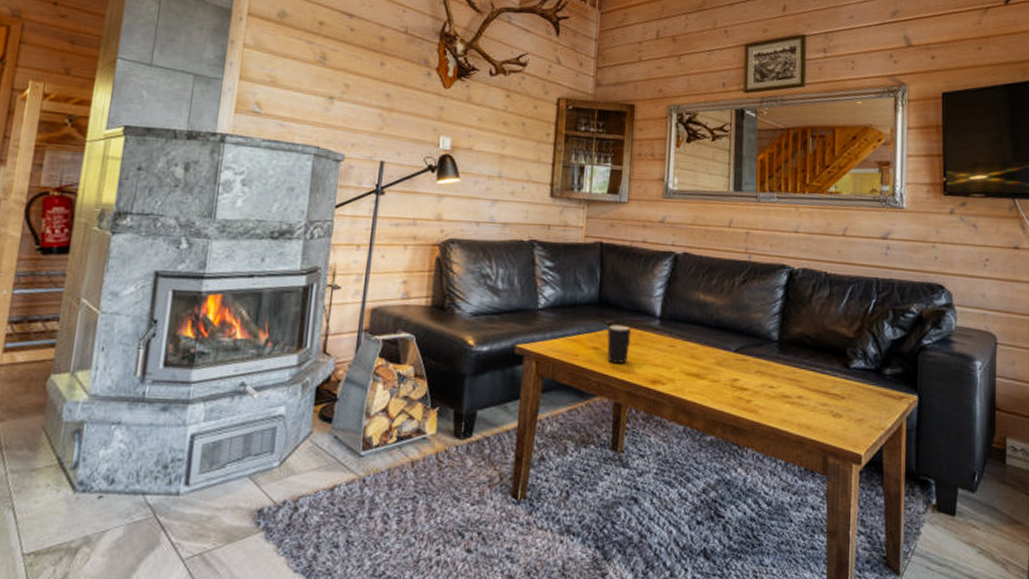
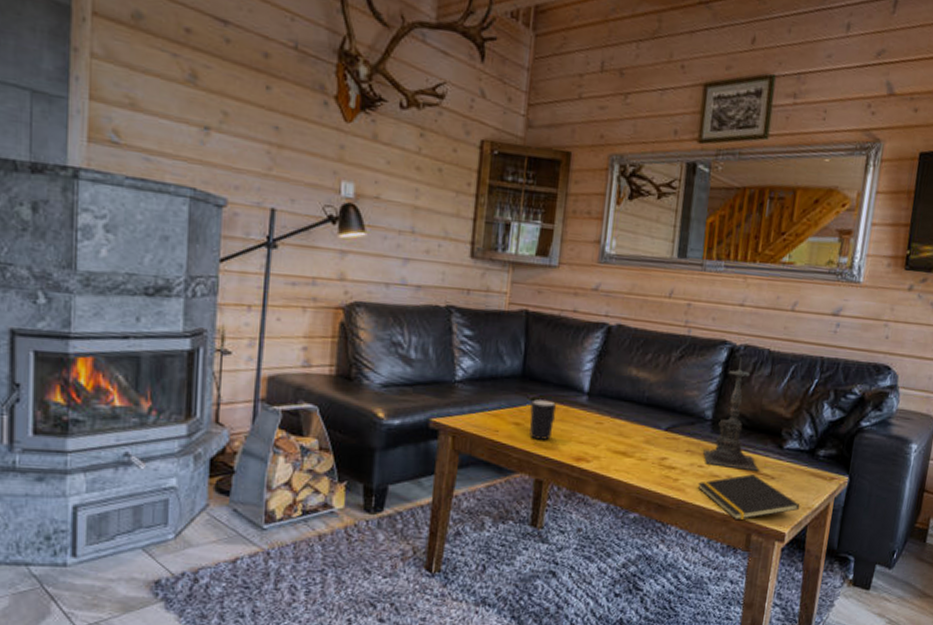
notepad: none [770,394,873,442] -> present [698,474,800,521]
candle holder: none [773,280,829,391] -> present [703,357,760,471]

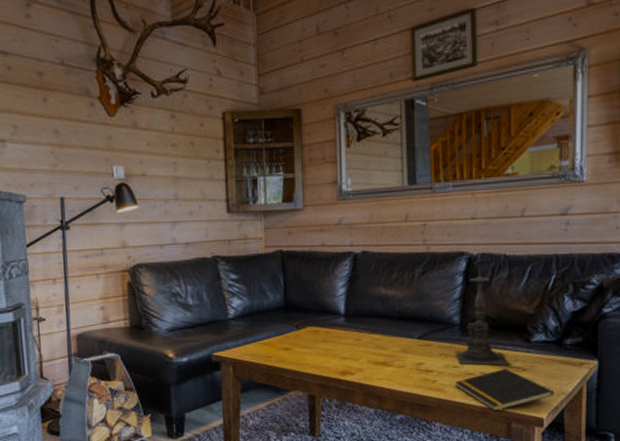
mug: present [529,399,556,440] -> none [296,325,318,360]

